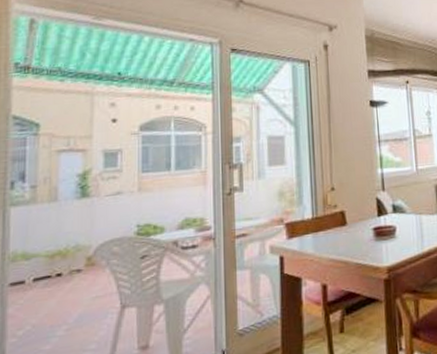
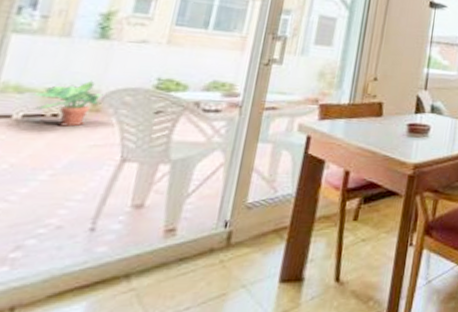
potted plant: none [37,237,95,284] -> present [32,80,103,127]

